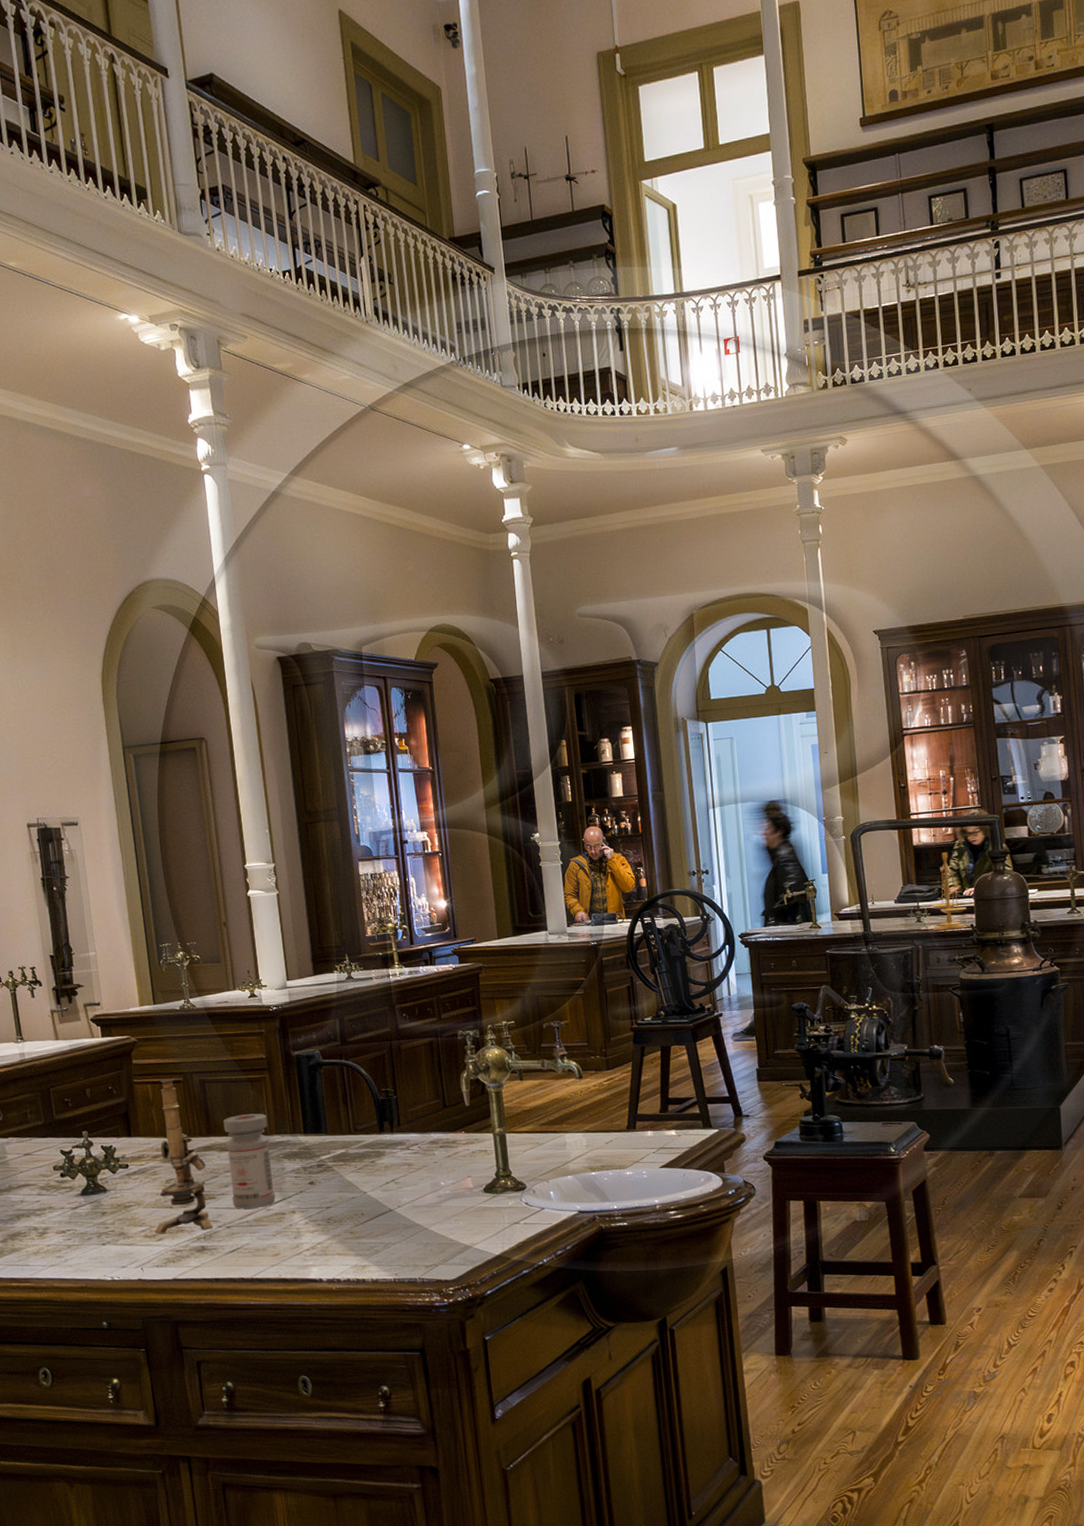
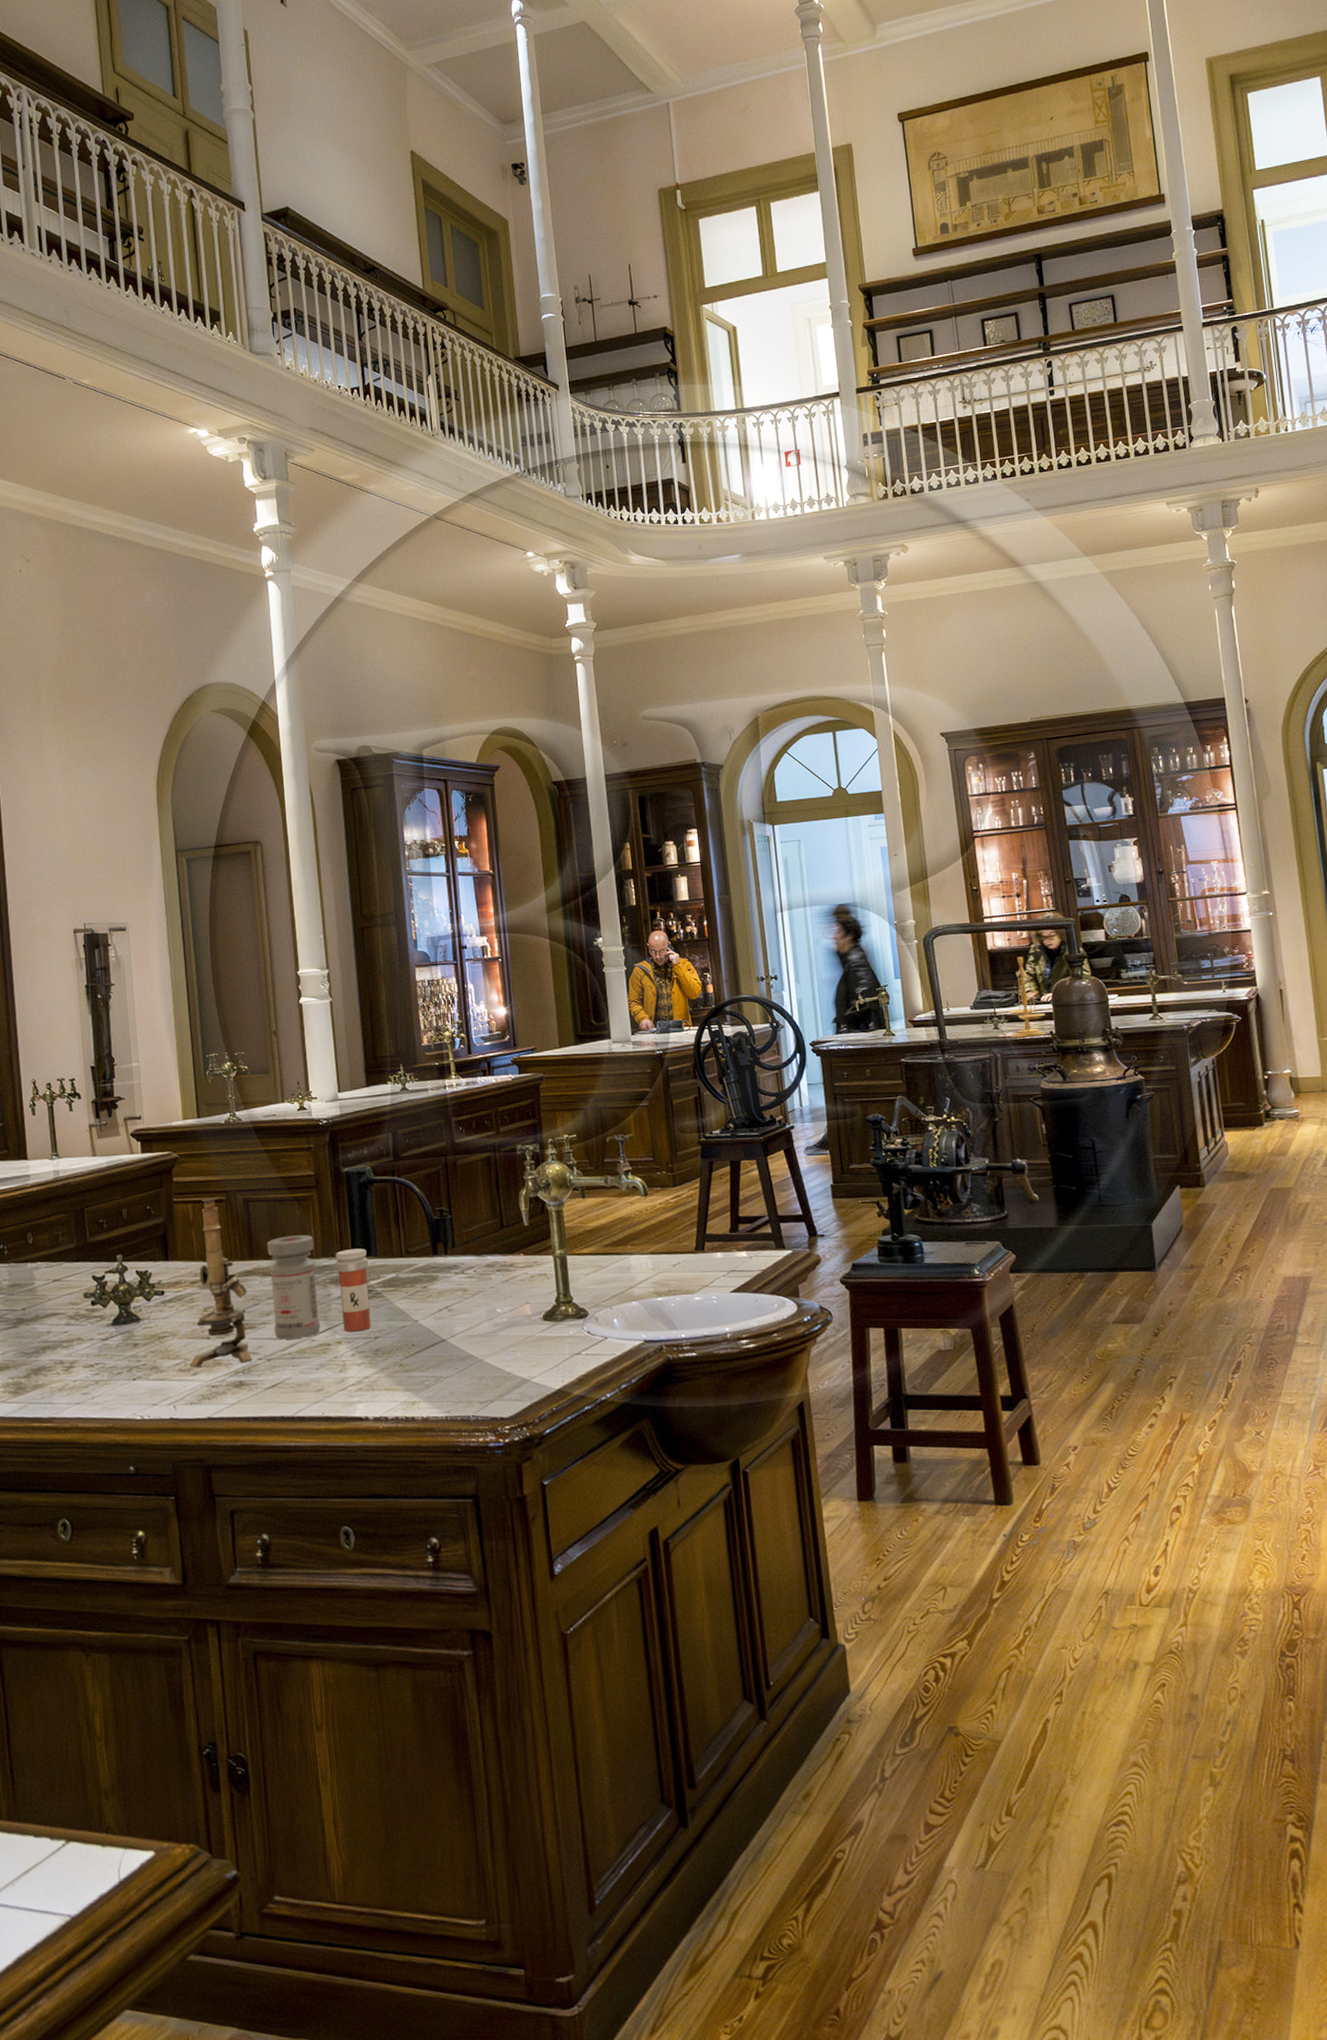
medicine: none [287,1126,323,1203] -> present [335,1248,371,1332]

